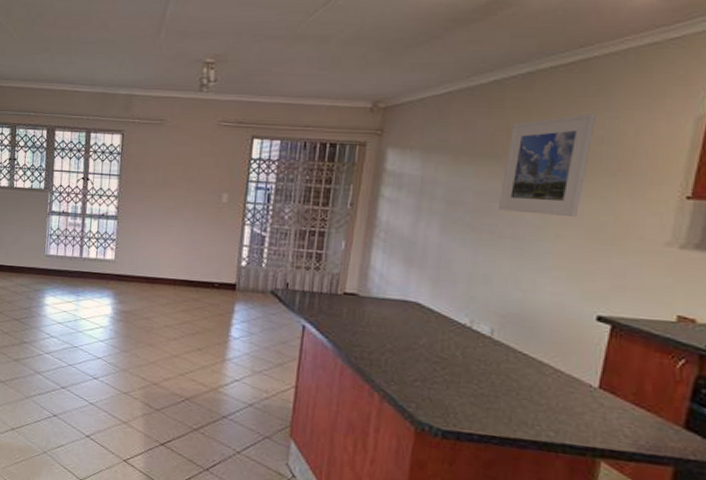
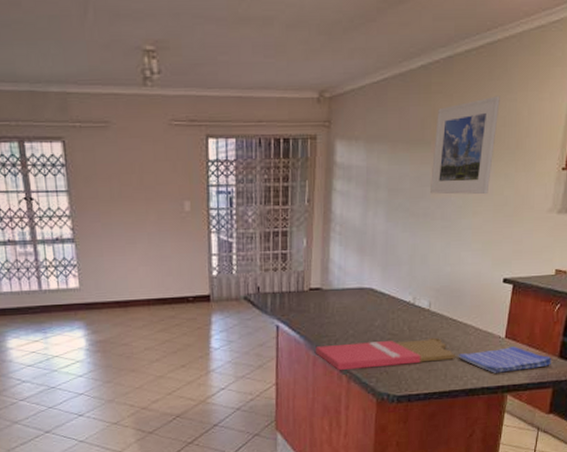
cutting board: none [344,355,525,401] -> present [316,337,455,370]
dish towel: none [528,396,672,437] -> present [458,347,552,373]

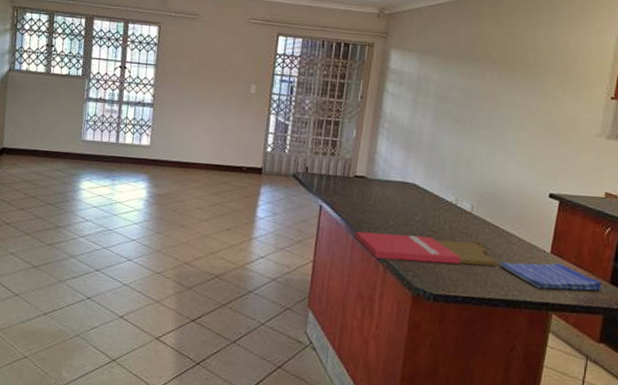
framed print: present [430,95,500,195] -> none [478,27,548,113]

